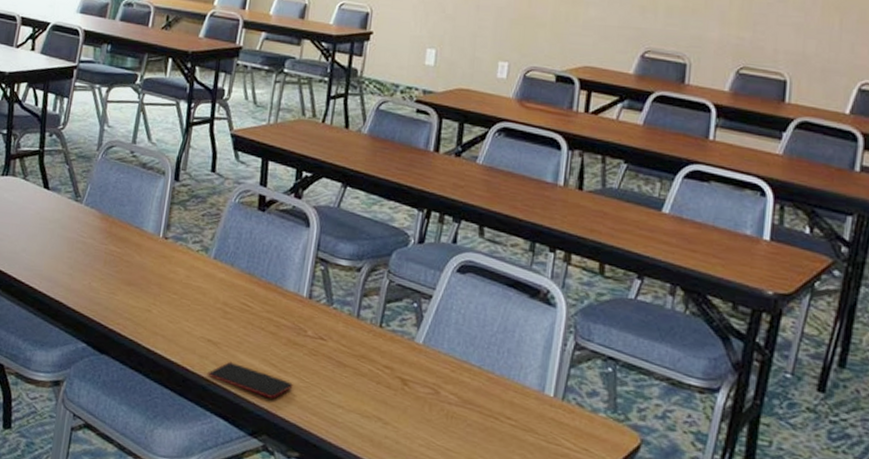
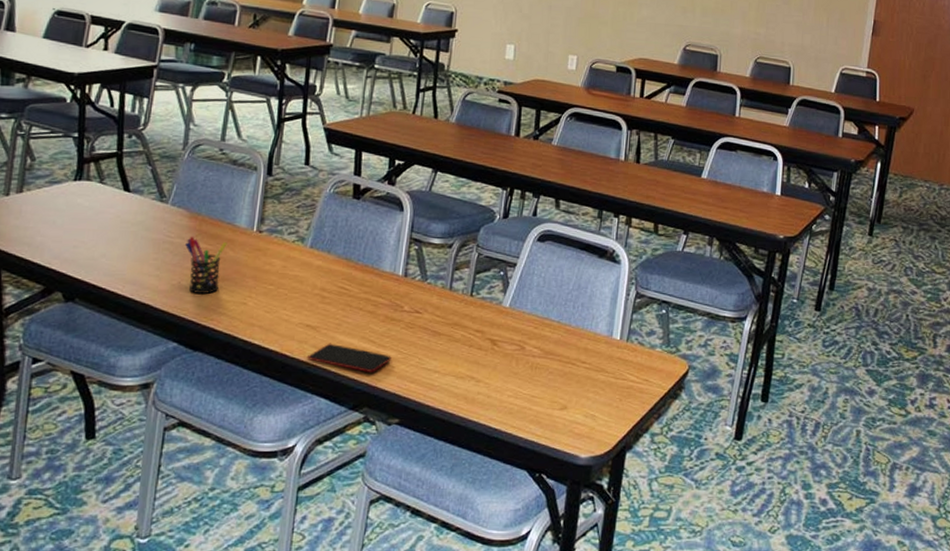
pen holder: none [96,237,135,297] -> present [185,236,228,294]

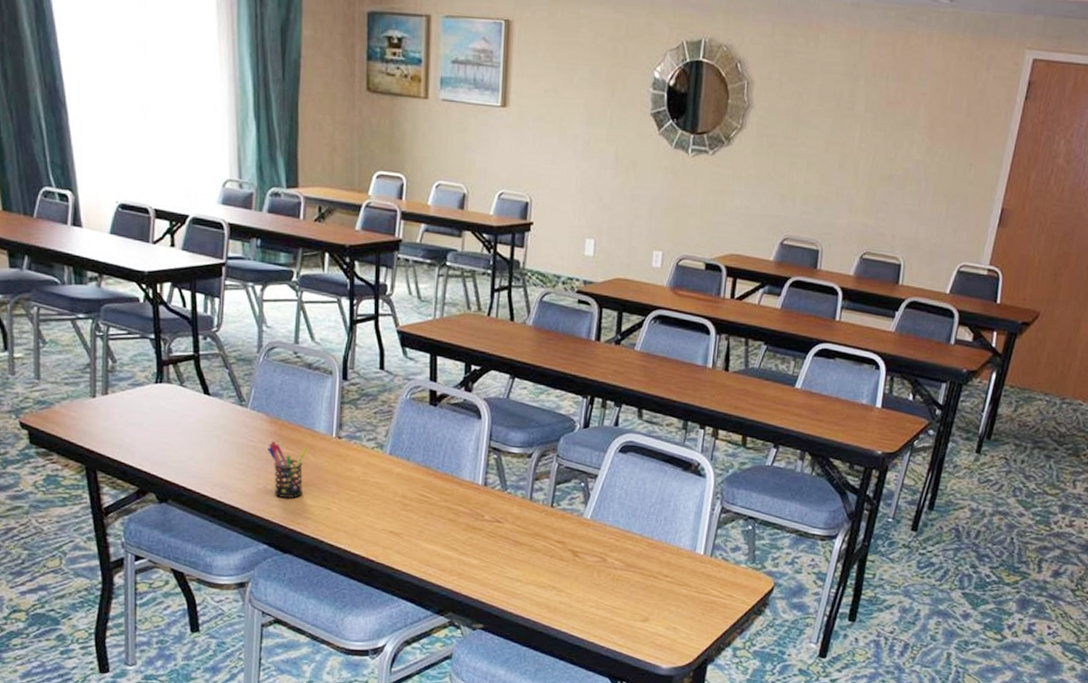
smartphone: present [306,343,392,372] -> none [391,549,474,579]

